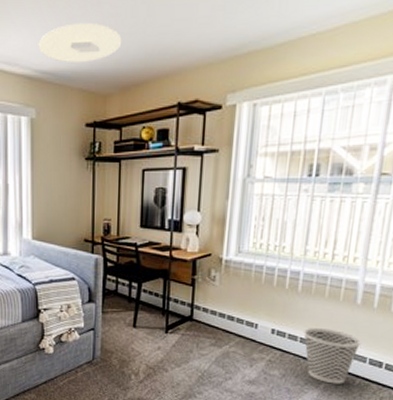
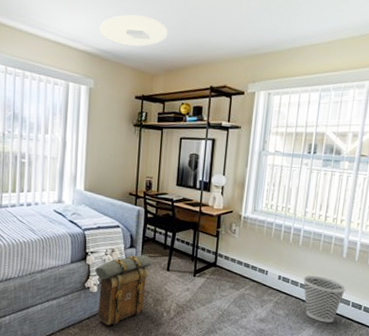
backpack: none [50,310,115,390] -> present [95,255,152,326]

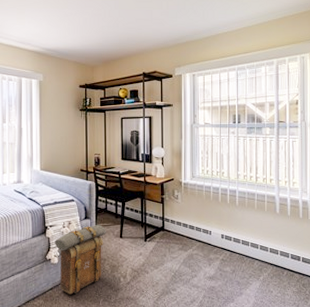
ceiling light: present [99,14,168,47] -> none [44,18,103,45]
wastebasket: present [303,276,347,323] -> none [244,232,284,276]

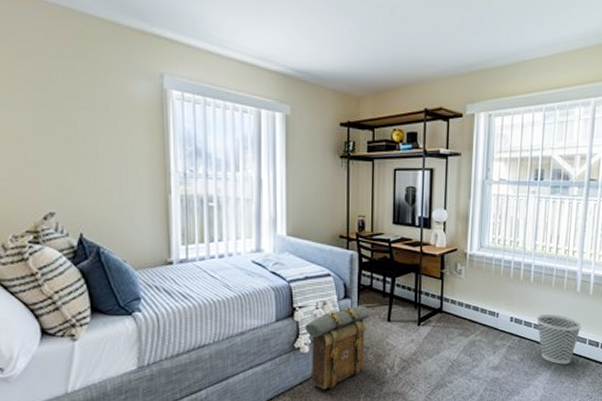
wastebasket: none [244,232,284,276] -> present [537,315,582,365]

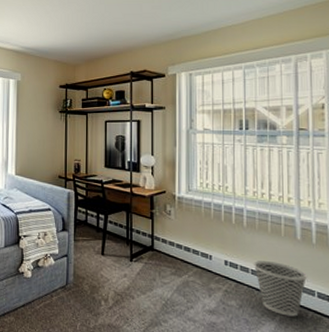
backpack: present [305,306,371,390] -> none [28,238,86,314]

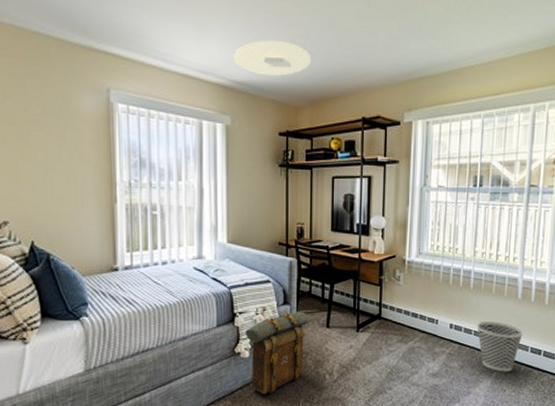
ceiling light: none [24,15,87,43] -> present [233,39,312,77]
backpack: none [28,238,86,314] -> present [245,312,310,395]

